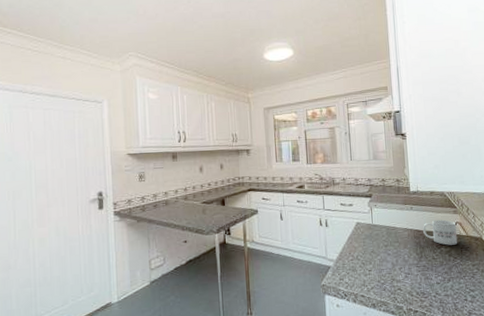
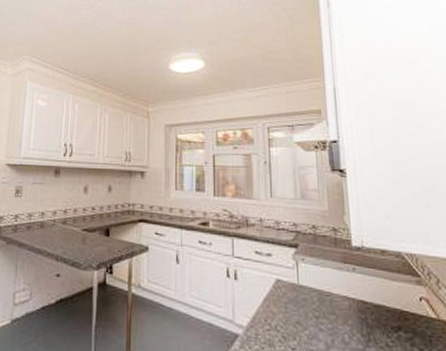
mug: present [422,219,458,245] -> none [370,290,424,330]

